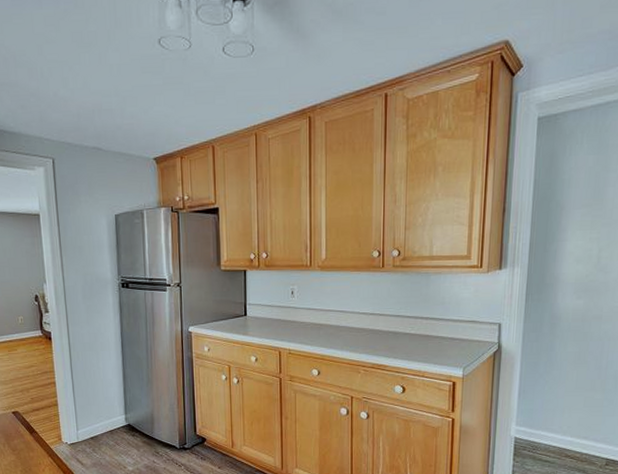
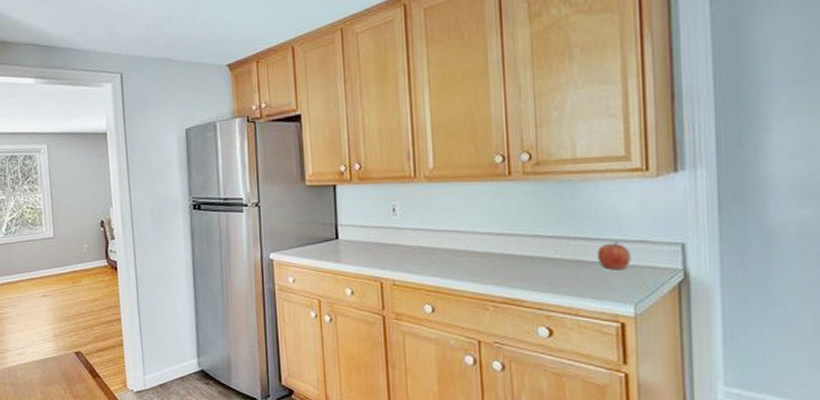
fruit: none [441,321,464,343] -> present [597,241,631,270]

